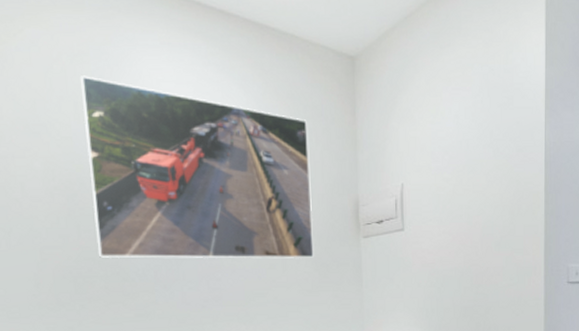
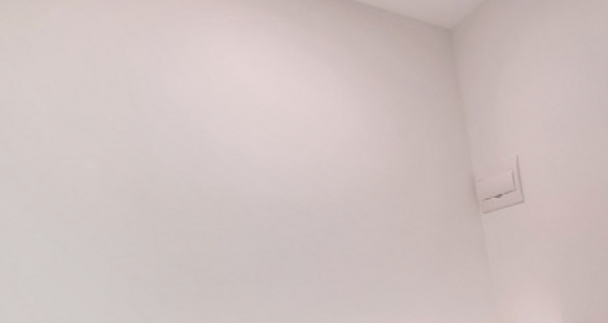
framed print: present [80,75,314,259] -> none [131,60,434,262]

